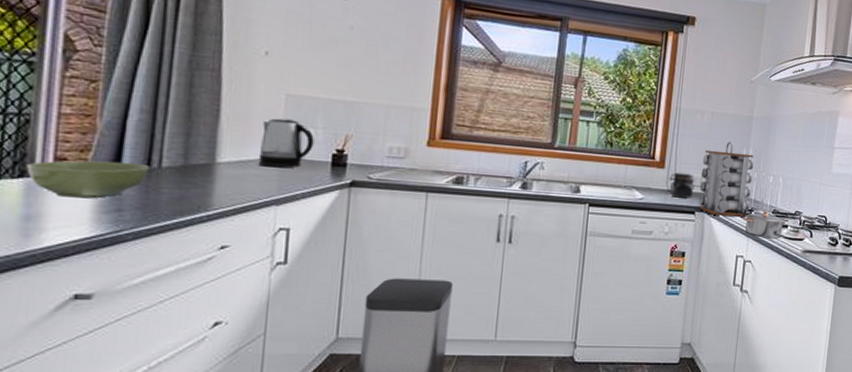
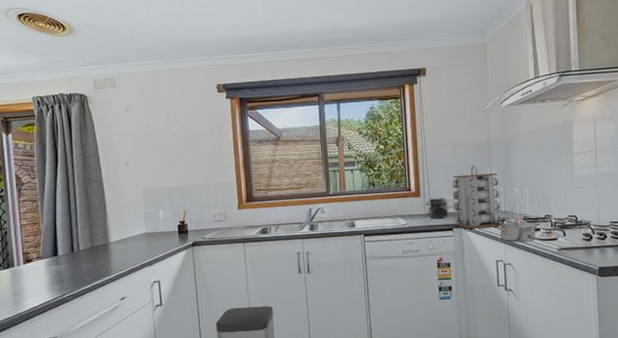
bowl: present [26,160,150,198] -> none [10,249,73,277]
kettle: present [258,118,314,168] -> none [132,205,165,241]

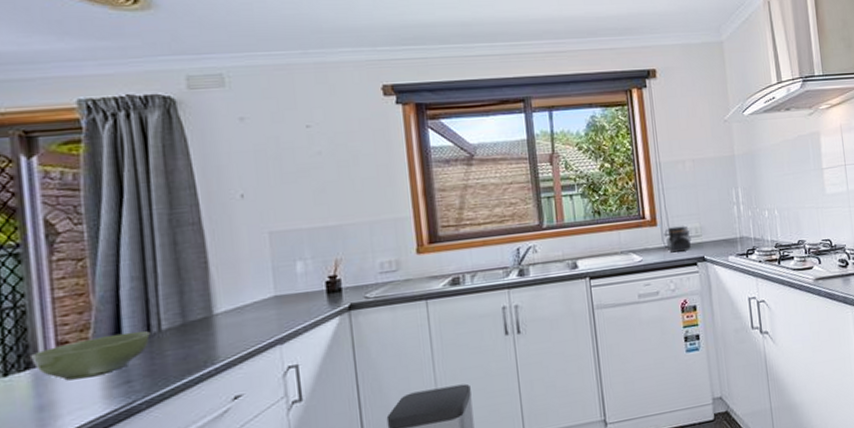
bowl: none [10,249,73,277] -> present [31,330,150,381]
spice rack: present [452,165,501,230] -> none [693,185,751,263]
cooking pot: present [496,218,538,243] -> none [746,246,791,276]

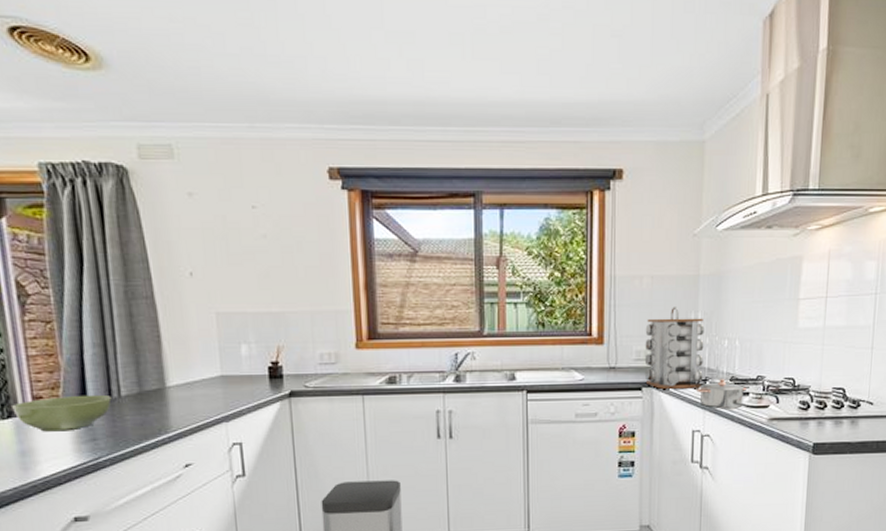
jar: present [664,226,691,253] -> none [610,347,639,374]
spice rack: none [693,185,751,263] -> present [644,307,705,390]
cooking pot: none [746,246,791,276] -> present [695,378,747,409]

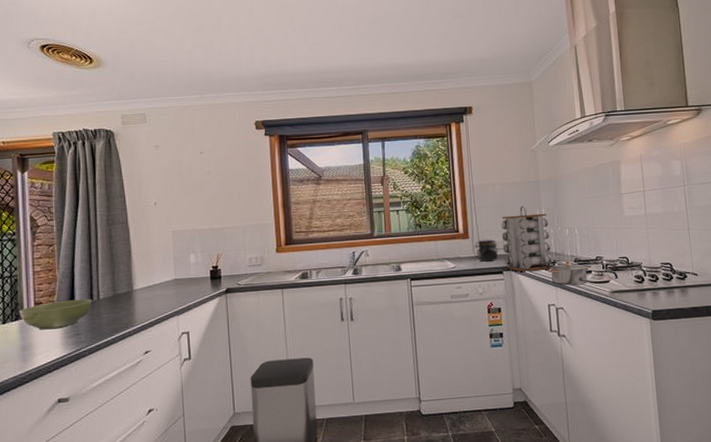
jar: none [610,347,639,374] -> present [474,239,498,262]

